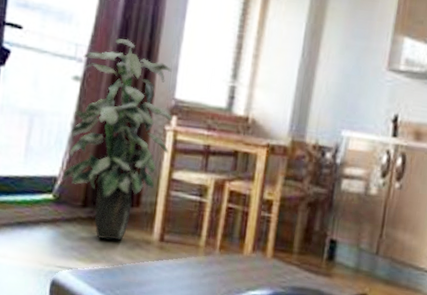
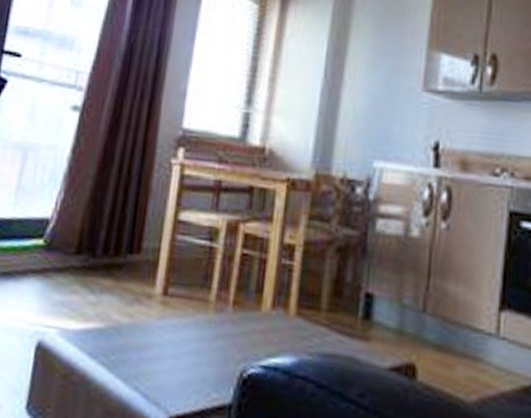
indoor plant: present [62,38,173,240] -> none [54,64,180,294]

